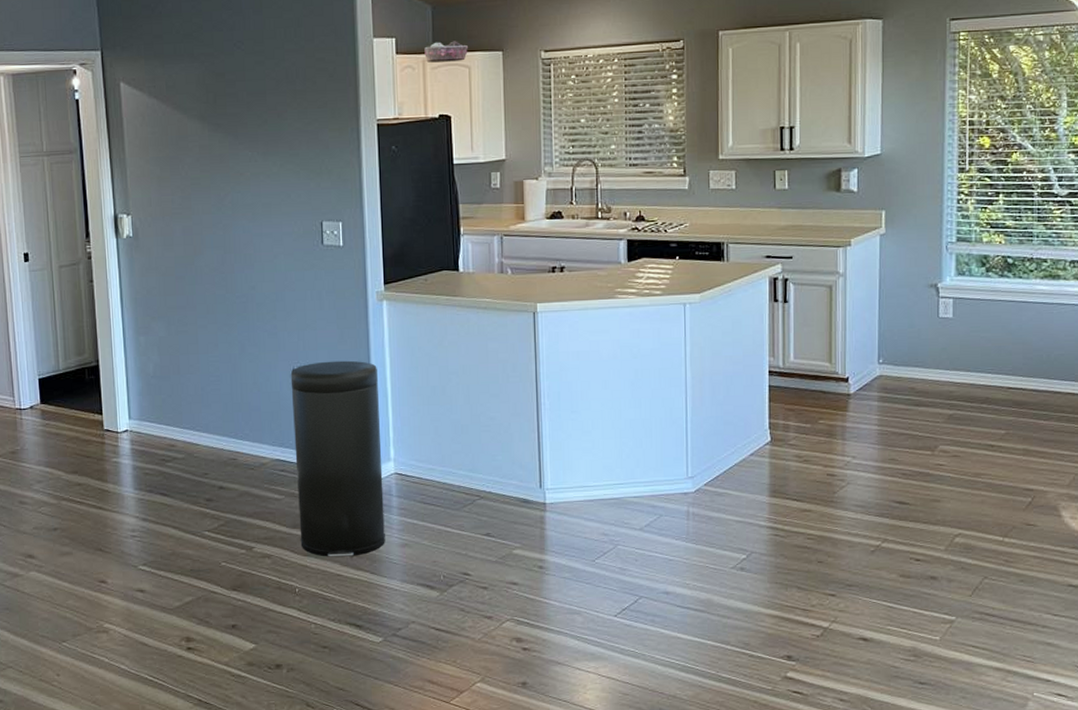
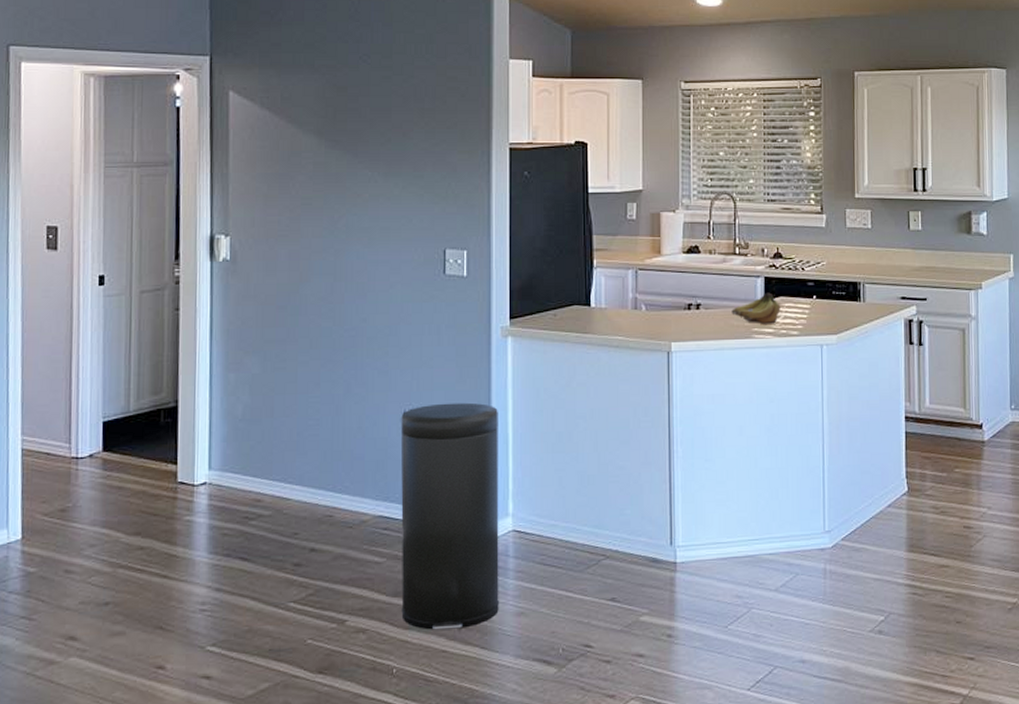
decorative basket: present [424,41,468,63] -> none [562,66,607,88]
fruit: none [595,254,643,286] -> present [732,292,781,326]

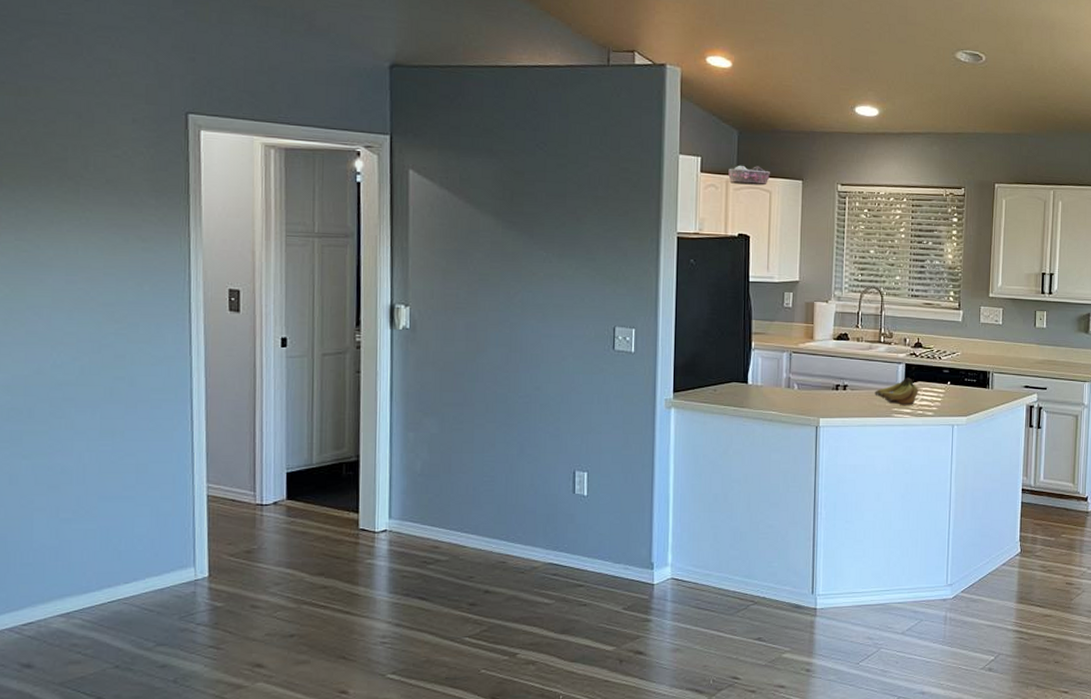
pedal bin: present [400,402,499,631] -> none [568,465,661,664]
decorative basket: none [562,66,607,88] -> present [728,165,770,186]

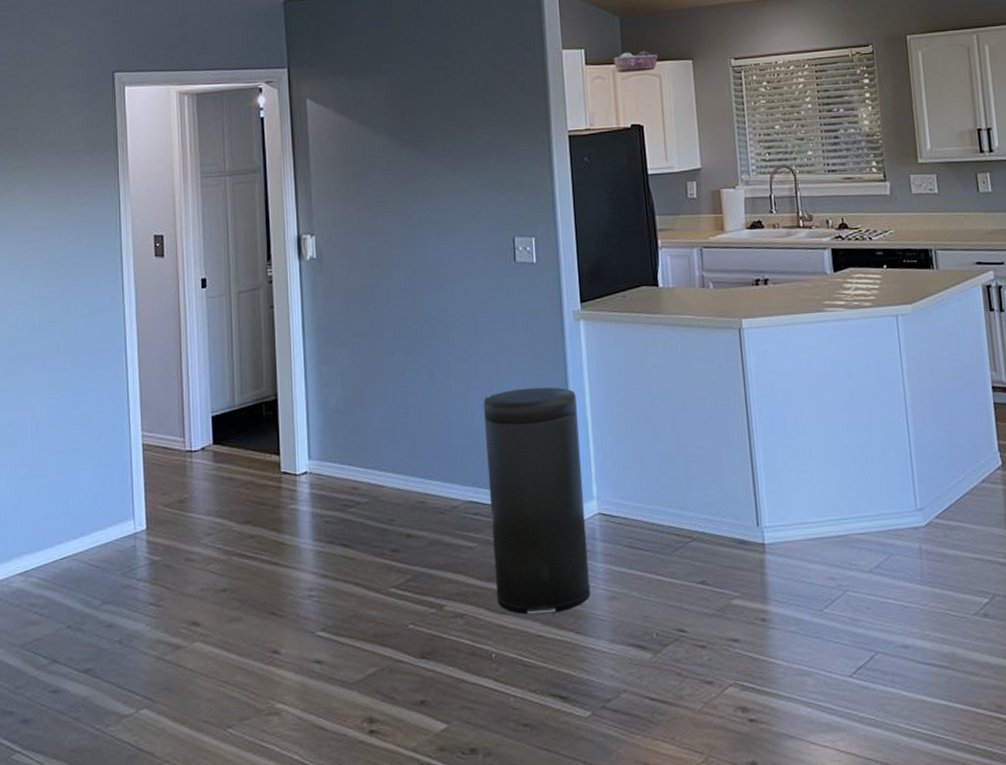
pedal bin: none [568,465,661,664] -> present [483,387,591,616]
fruit: present [875,377,918,406] -> none [800,264,851,298]

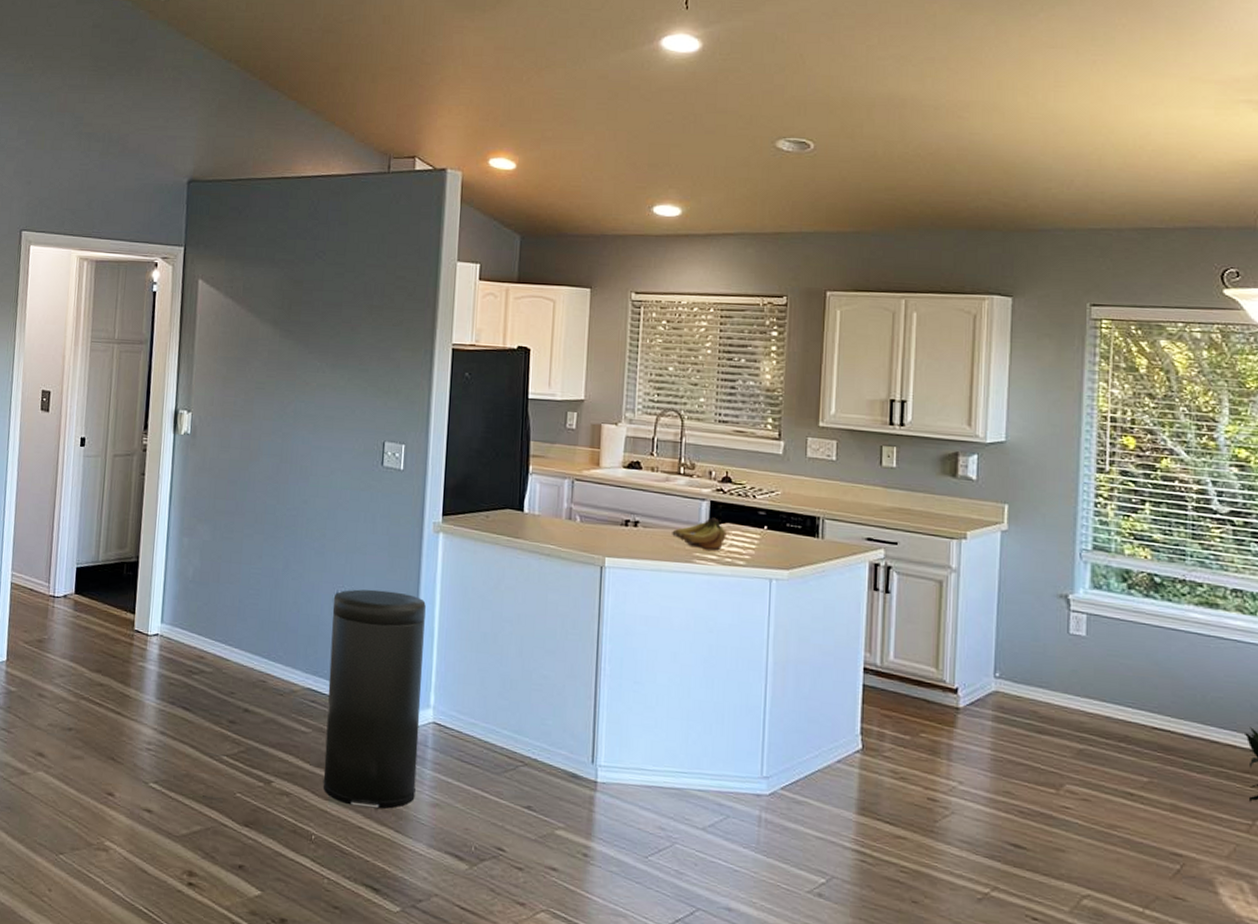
decorative basket: present [614,50,658,73] -> none [508,272,554,294]
fruit: none [800,264,851,298] -> present [672,517,727,552]

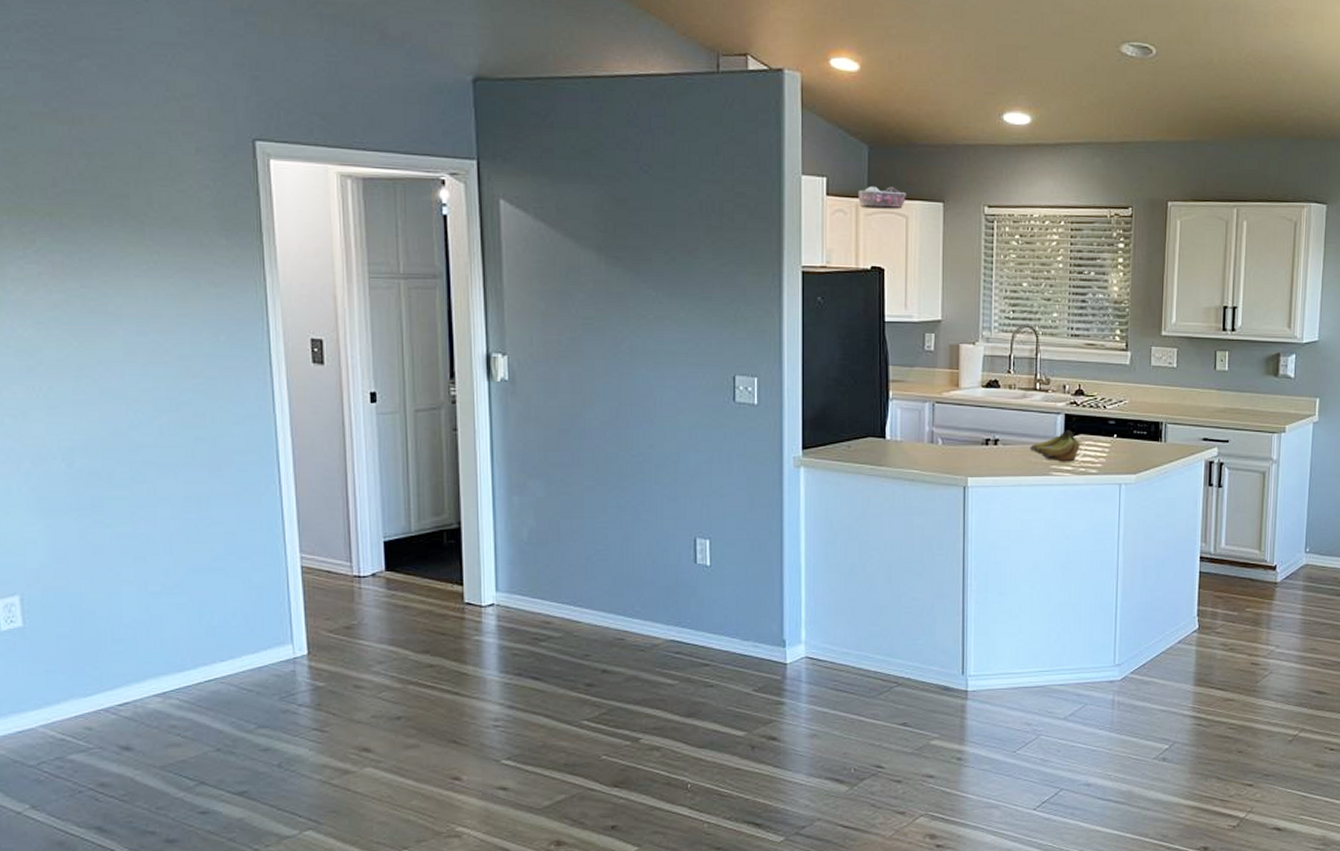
pedal bin: present [323,589,426,809] -> none [691,532,792,750]
decorative basket: none [508,272,554,294] -> present [858,186,906,209]

